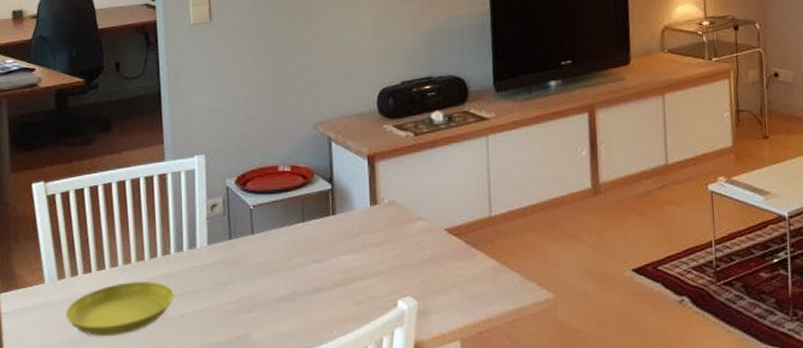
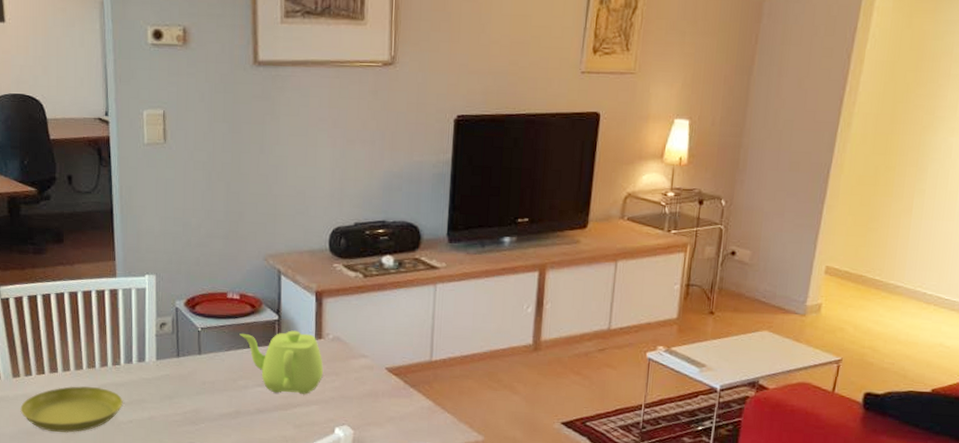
teapot: none [292,198,381,268] -> present [239,330,323,394]

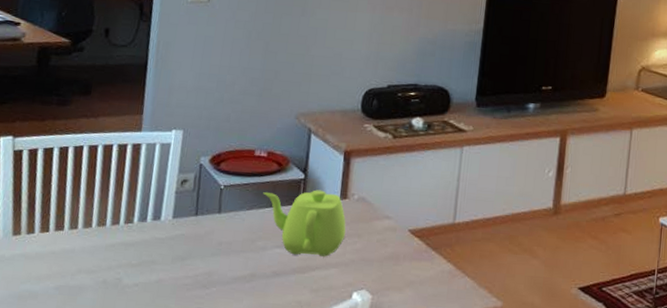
saucer: present [20,386,123,433] -> none [15,245,131,298]

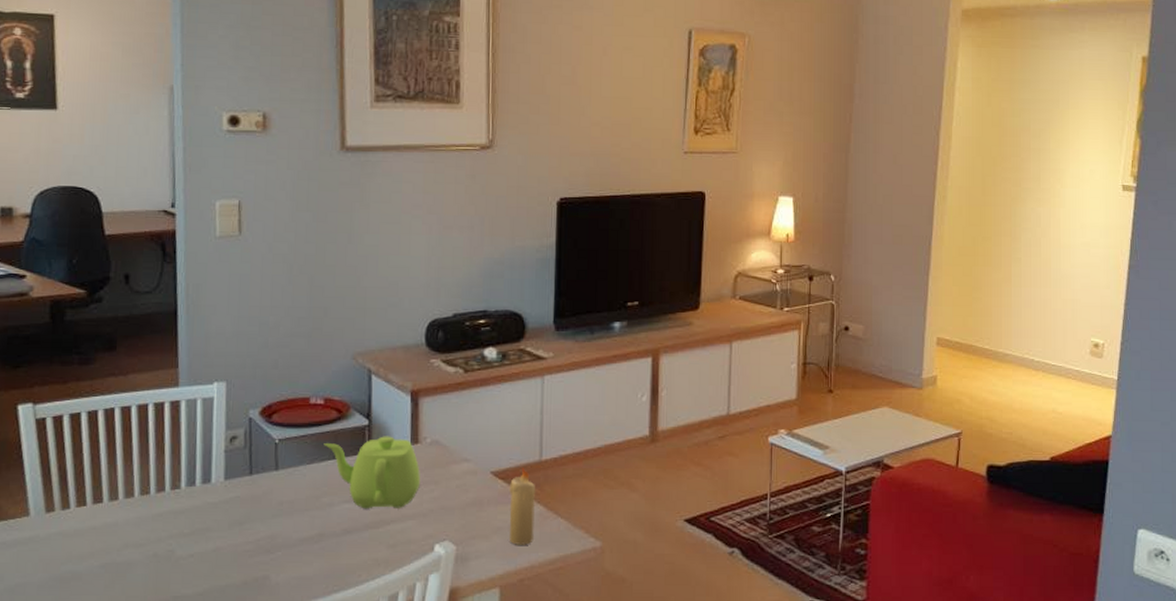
candle: none [419,228,448,300] -> present [509,468,536,545]

